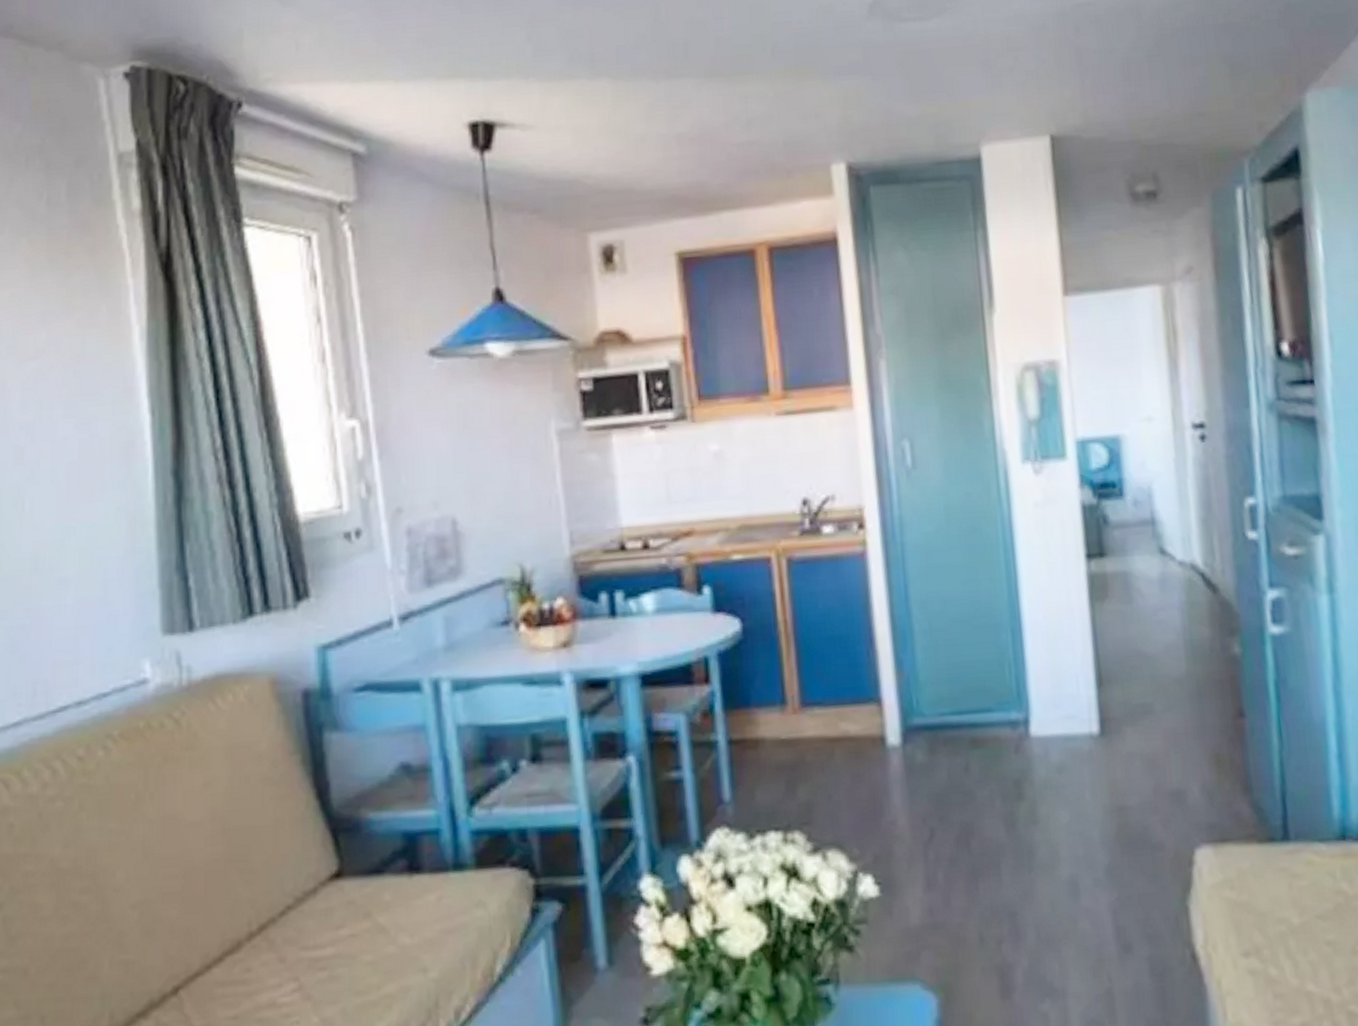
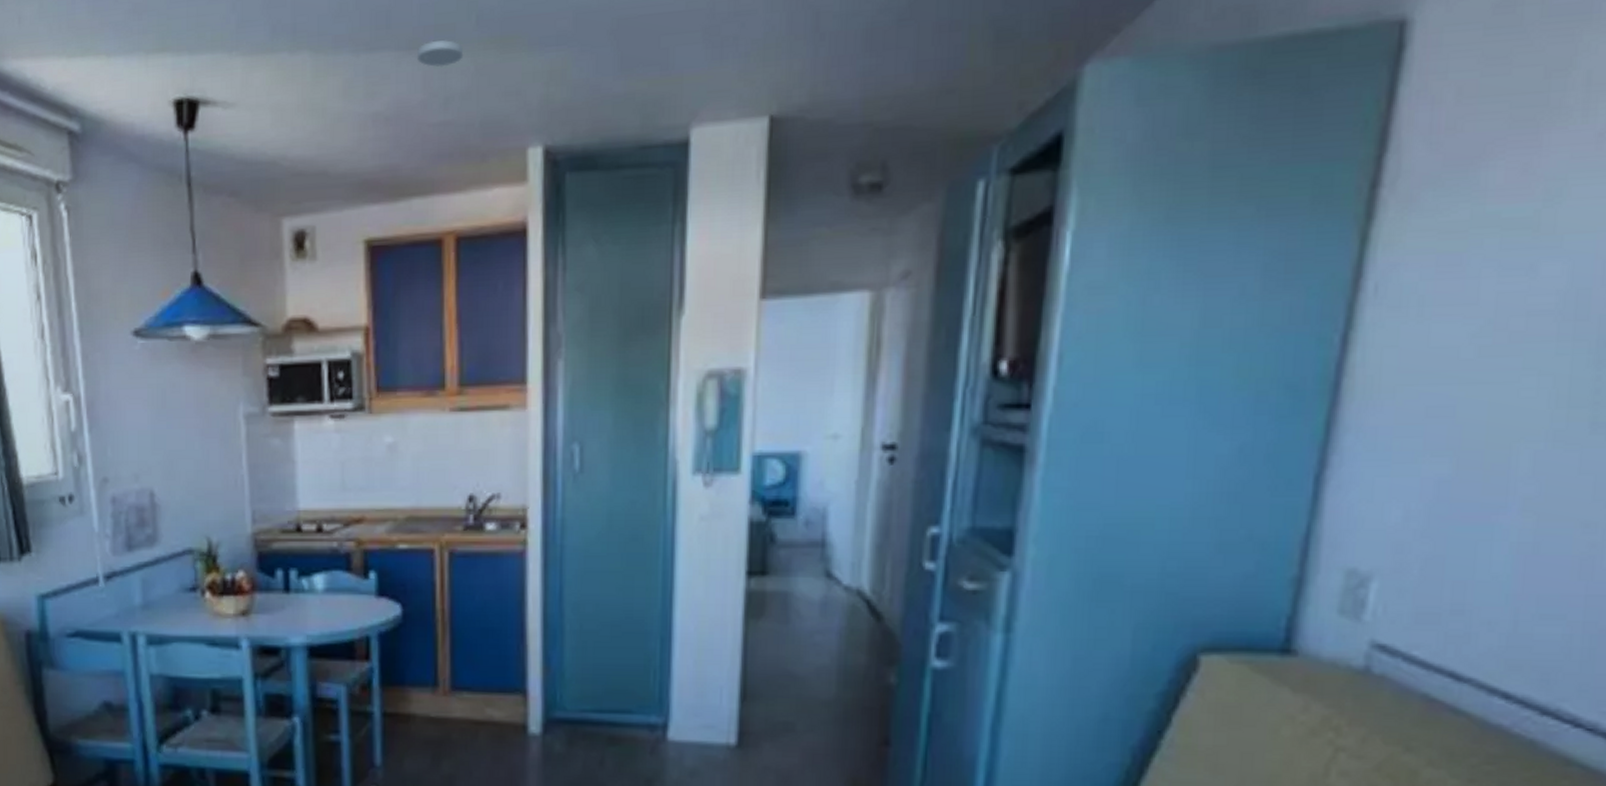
smoke detector: none [716,69,762,93] -> present [416,40,464,68]

